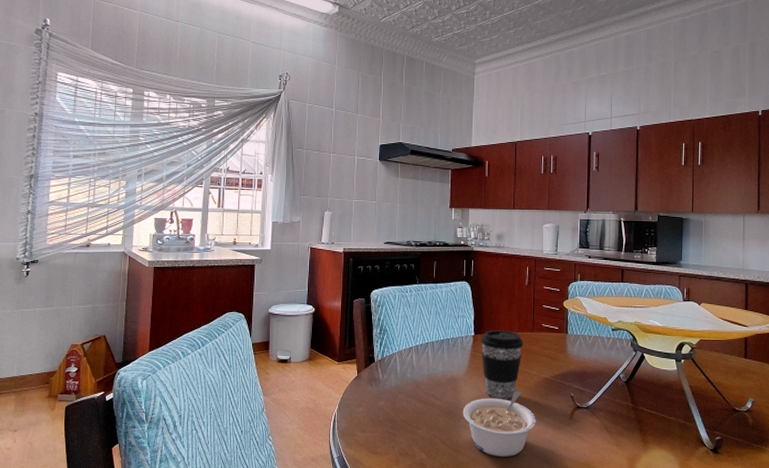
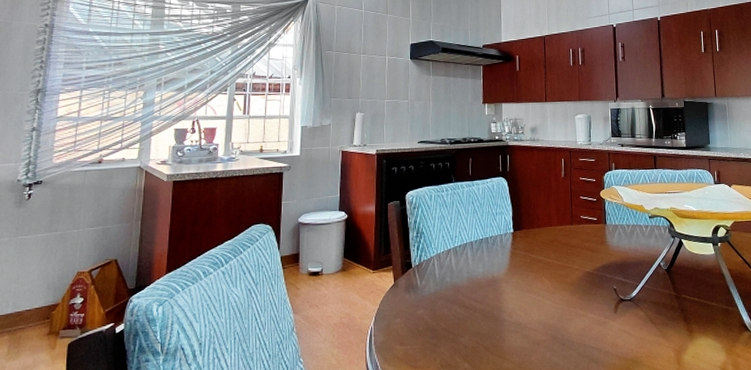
legume: present [462,390,536,457] -> none [505,287,581,360]
coffee cup: present [480,330,524,399] -> none [520,225,564,298]

